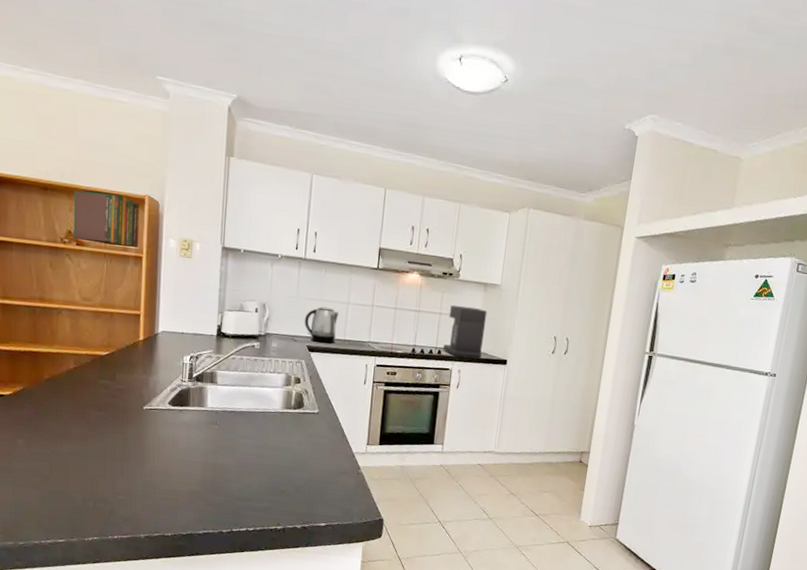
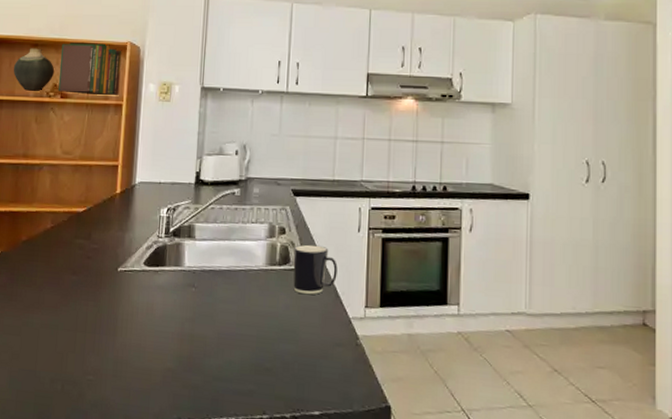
vase: none [21,191,67,237] -> present [13,48,54,92]
kettle: present [304,306,339,344] -> none [288,143,326,186]
mug: none [306,392,345,434] -> present [293,244,338,295]
coffee maker: present [442,305,488,359] -> none [448,131,499,194]

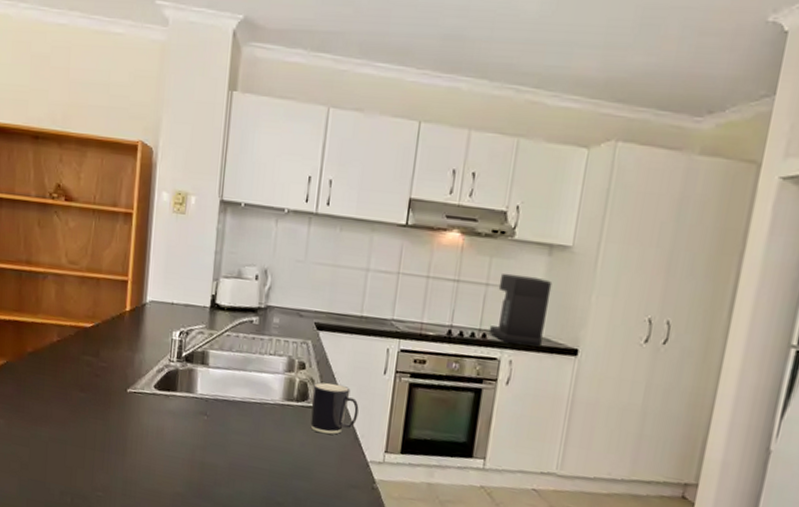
vase: present [13,48,54,92] -> none [12,140,57,192]
books: present [58,43,122,96] -> none [62,137,133,204]
coffee maker: none [448,131,499,194] -> present [488,273,553,347]

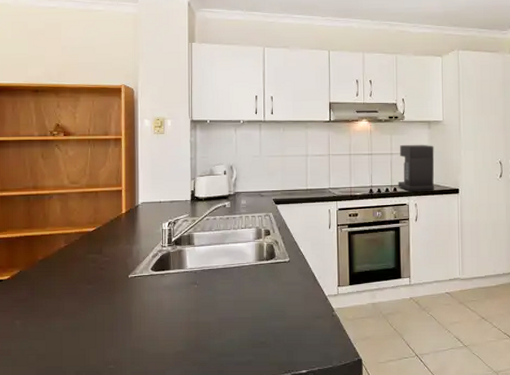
mug: present [310,382,359,435] -> none [278,241,314,281]

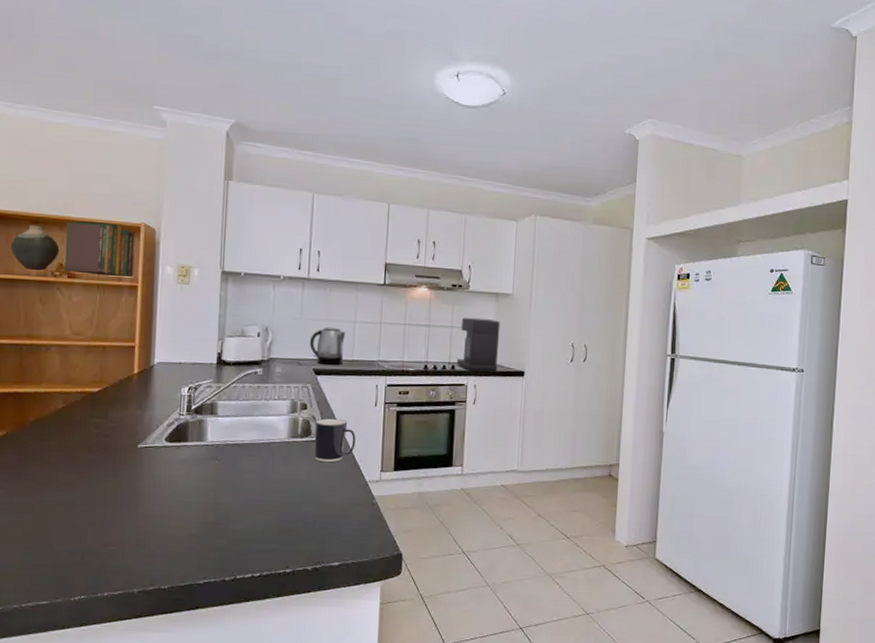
vase: none [16,93,55,132] -> present [10,225,59,271]
books: none [60,87,118,132] -> present [64,221,136,278]
kettle: none [268,161,300,196] -> present [309,327,346,366]
mug: none [278,241,314,281] -> present [314,418,356,463]

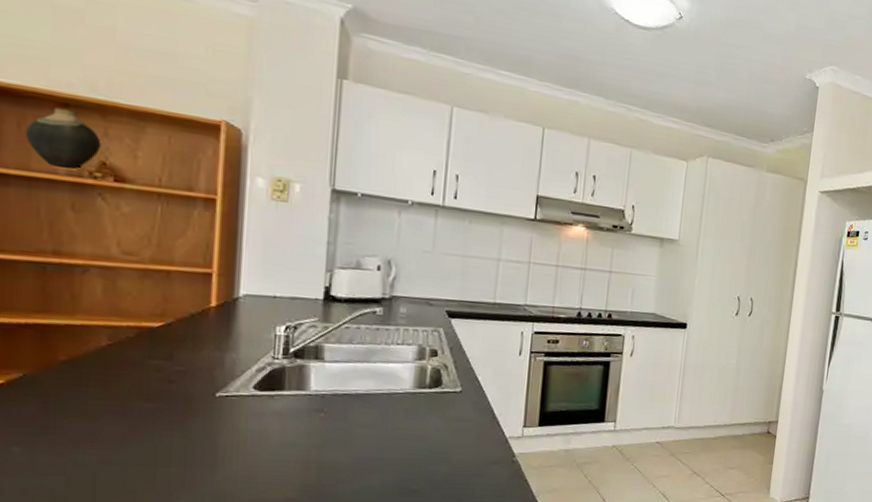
books: present [64,221,136,278] -> none [108,109,213,188]
kettle: present [309,327,346,366] -> none [442,263,488,308]
mug: present [314,418,356,463] -> none [445,367,496,417]
coffee maker: present [456,317,501,372] -> none [613,262,664,323]

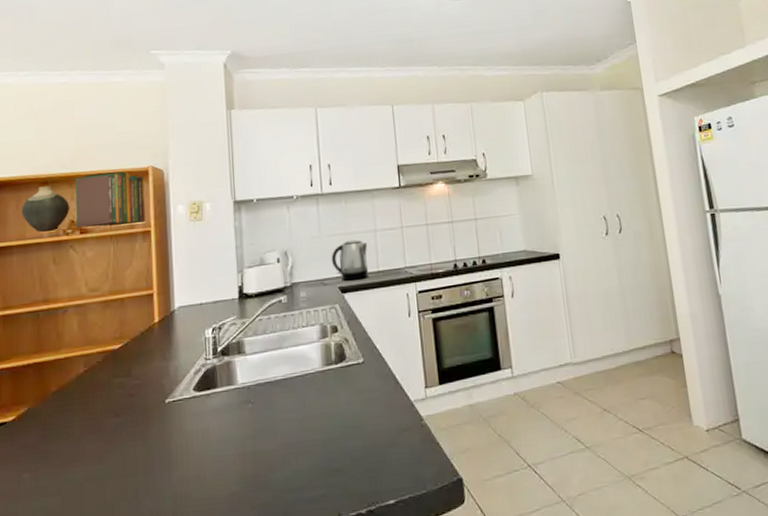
books: none [108,109,213,188] -> present [75,171,146,228]
kettle: none [442,263,488,308] -> present [331,239,369,282]

